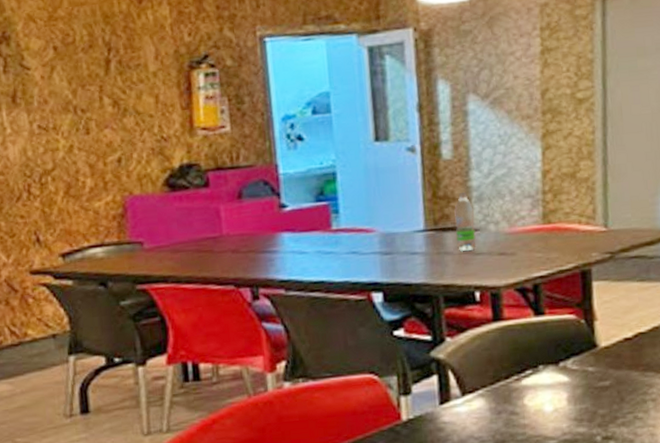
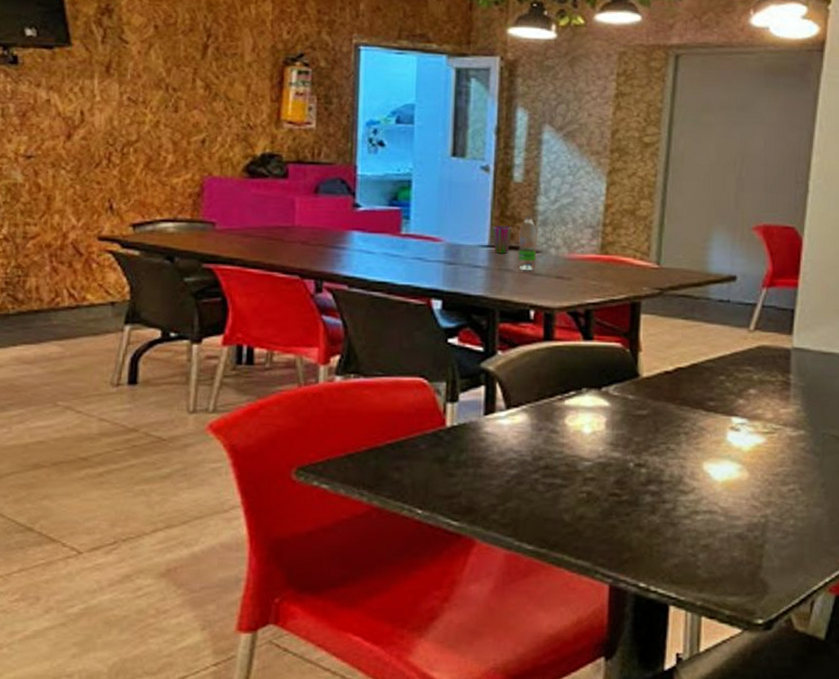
cup: none [426,207,447,237] -> present [492,225,513,254]

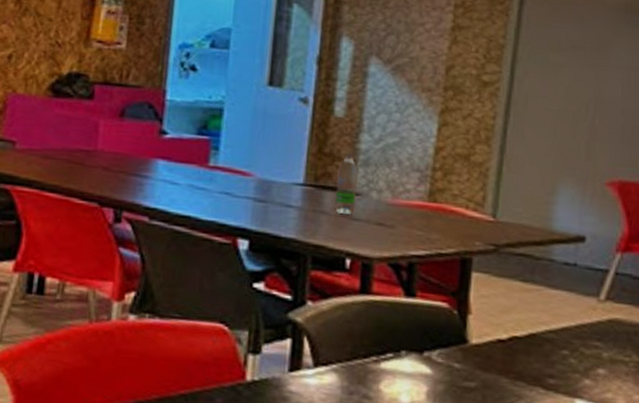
cup: present [492,225,513,254] -> none [308,163,331,194]

